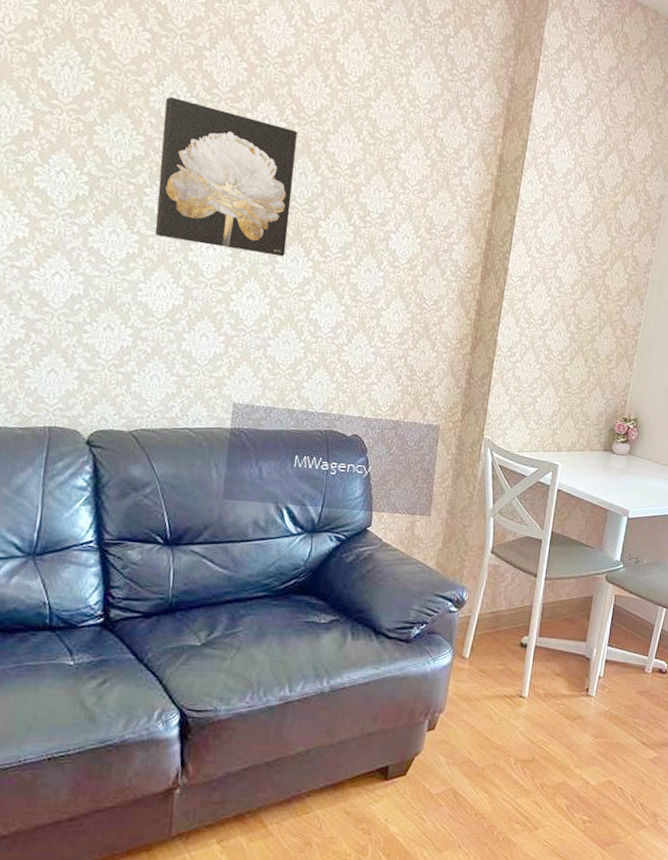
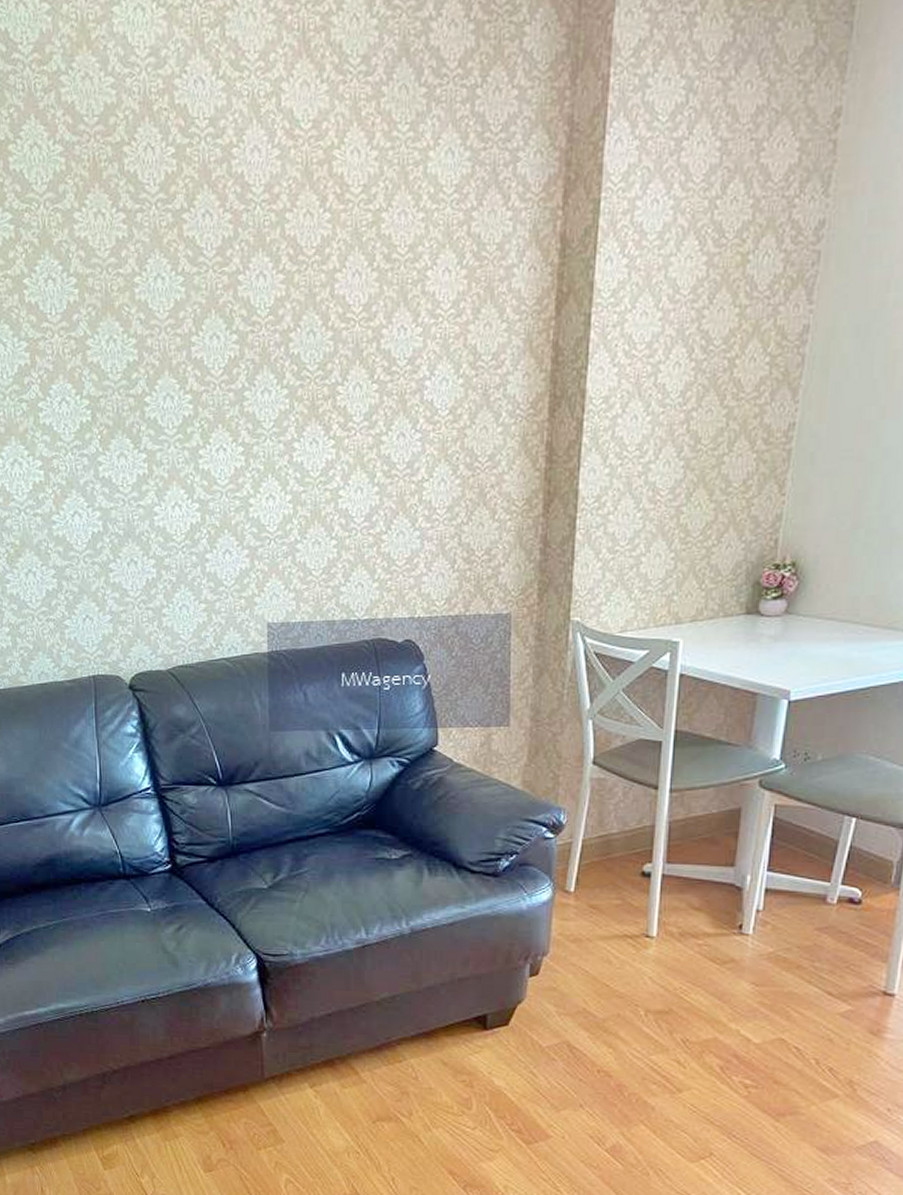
wall art: present [154,96,298,257] -> none [150,280,302,449]

